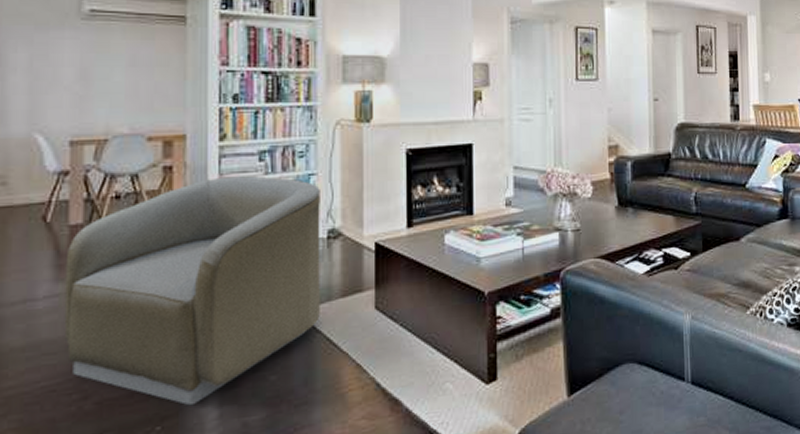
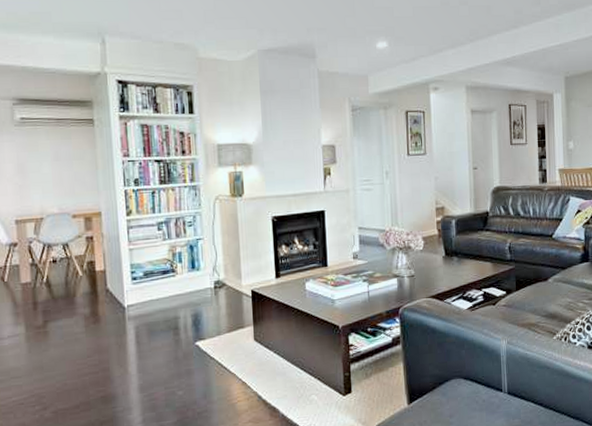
armchair: present [64,176,320,406] -> none [21,242,213,414]

